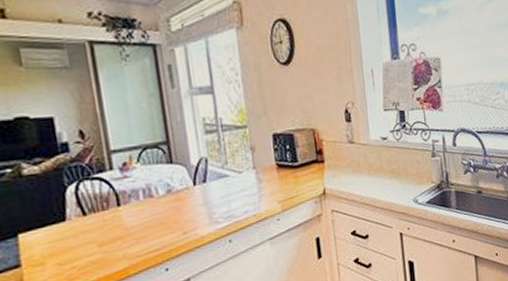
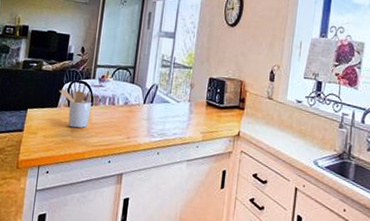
utensil holder: none [61,190,122,242] -> present [59,89,92,128]

